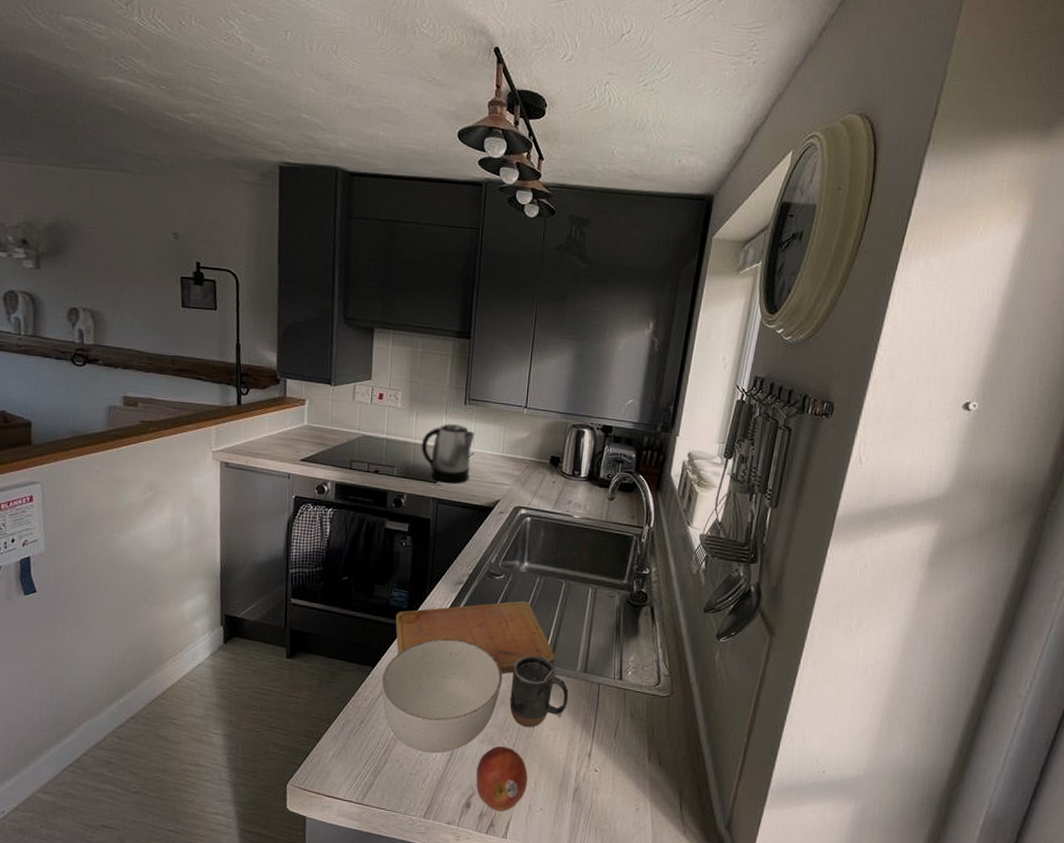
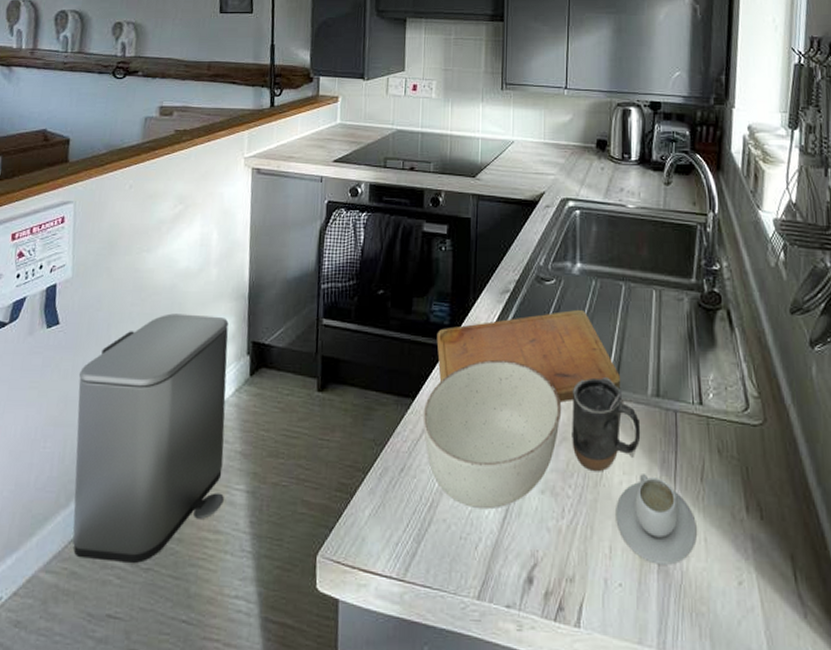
pedal bin: none [59,587,203,787] -> present [72,313,229,563]
kettle: present [421,424,475,484] -> none [457,112,514,178]
fruit: present [476,746,528,812] -> none [538,498,600,589]
teacup: none [542,730,607,796] -> present [616,474,697,565]

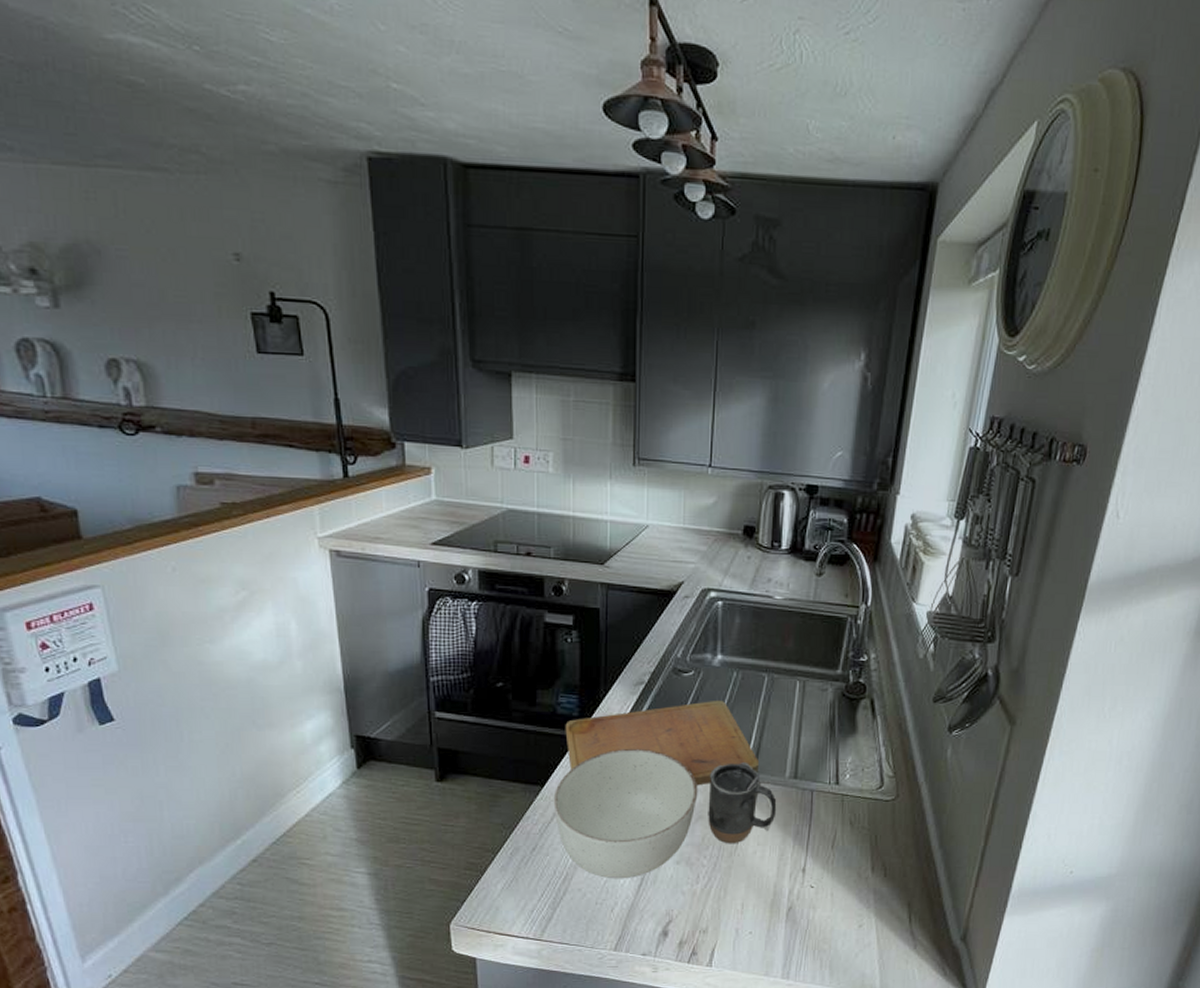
pedal bin: present [72,313,229,563] -> none [151,708,344,939]
teacup: present [616,474,697,565] -> none [749,844,824,915]

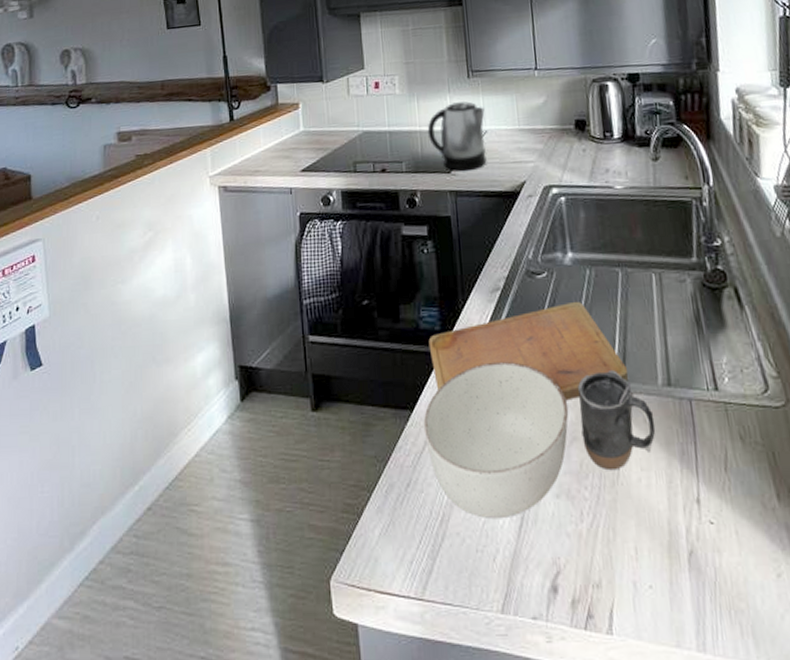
kettle: none [582,491,648,565] -> present [427,101,487,172]

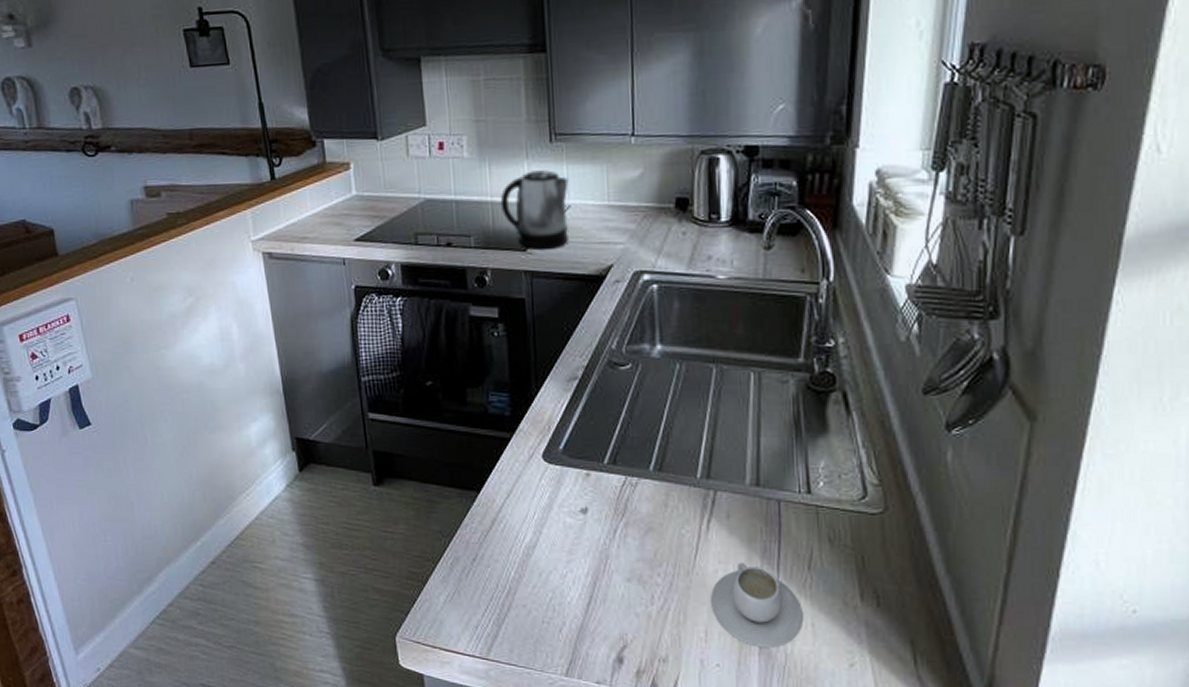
bowl: present [423,361,569,520] -> none [490,450,646,596]
cutting board: present [428,301,629,401] -> none [497,395,714,493]
mug: present [577,369,656,471] -> none [656,466,738,561]
teacup: none [636,468,727,562] -> present [711,563,803,648]

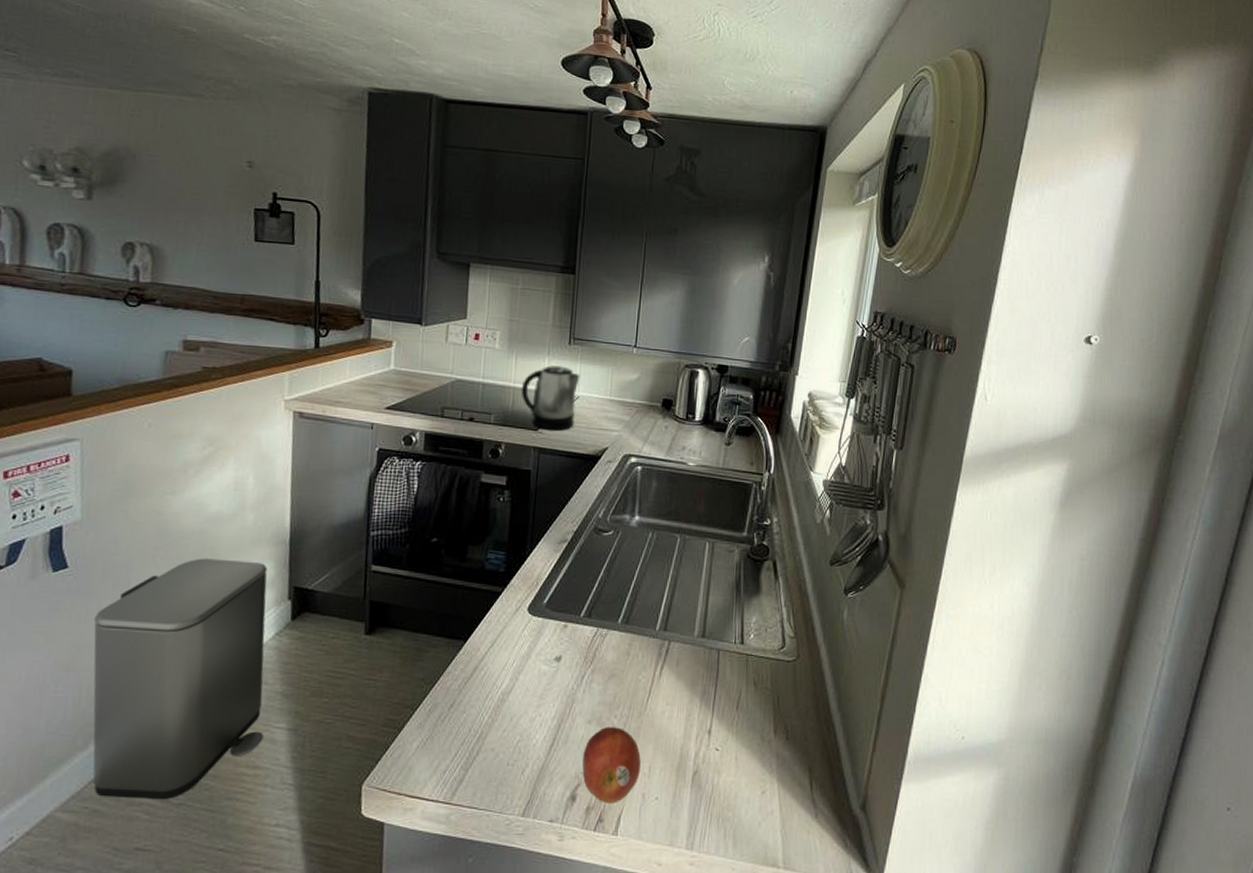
pedal bin: none [122,411,294,641] -> present [92,558,267,799]
fruit: none [626,586,695,669] -> present [582,727,641,804]
teacup: present [711,563,803,648] -> none [656,704,729,780]

